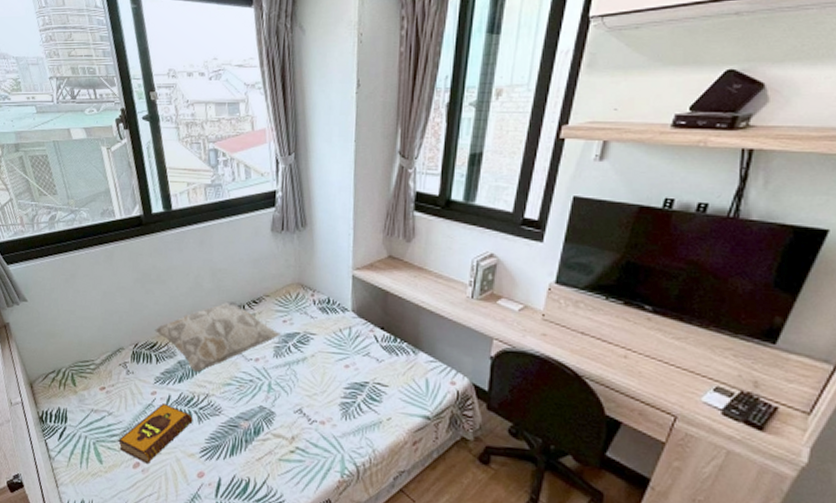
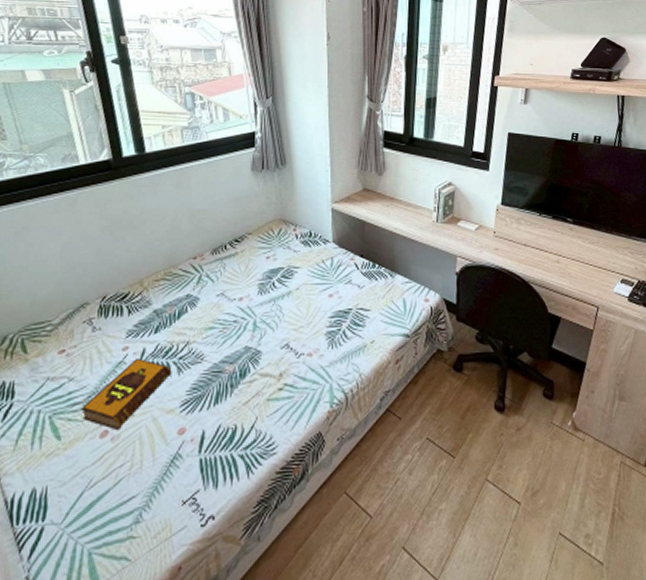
decorative pillow: present [155,301,282,372] -> none [126,242,266,319]

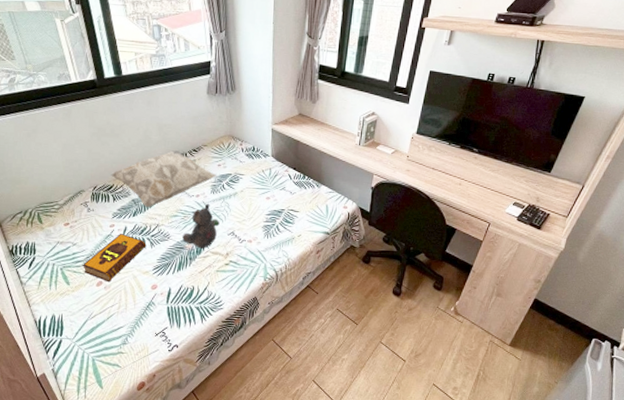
decorative pillow: none [126,242,266,319] -> present [111,150,217,207]
stuffed bear: none [221,308,270,370] -> present [182,203,220,249]

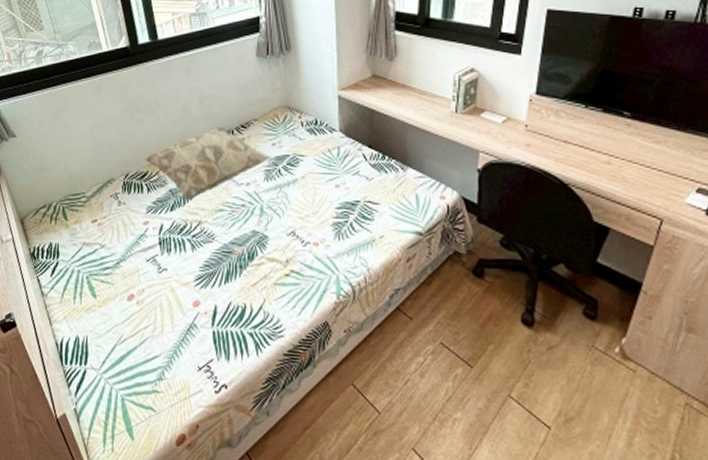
hardback book: present [82,233,147,282] -> none [110,232,187,295]
stuffed bear: present [182,203,220,249] -> none [230,193,276,253]

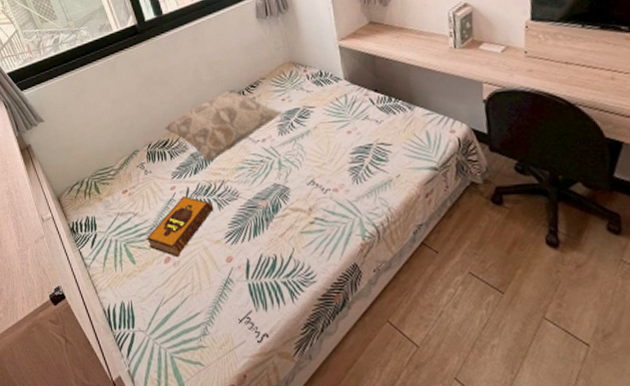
hardback book: none [110,232,187,295] -> present [146,195,214,256]

